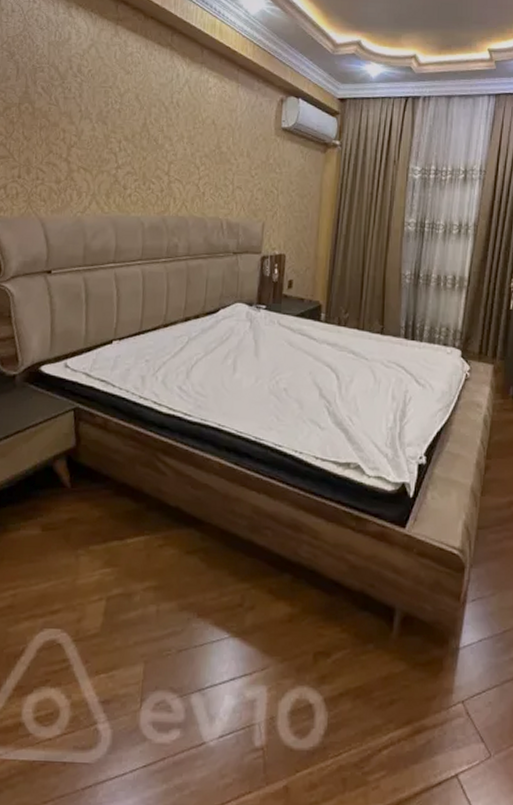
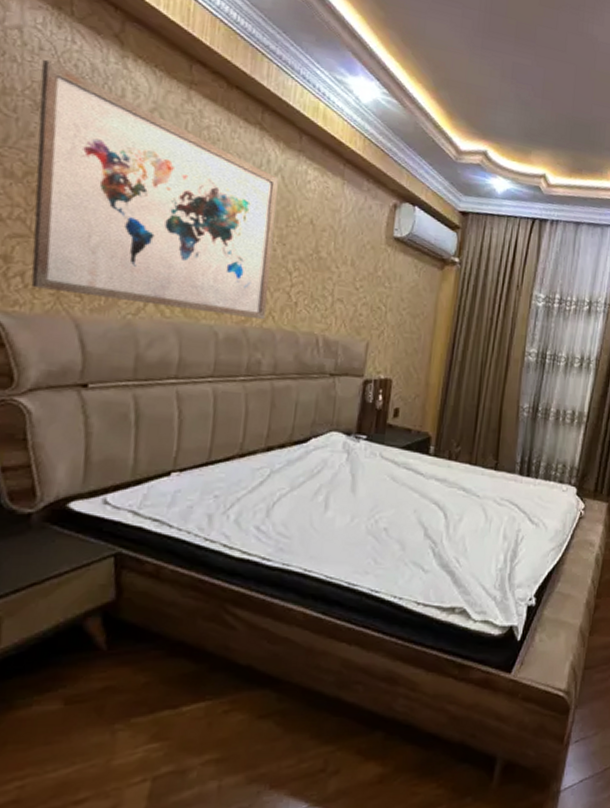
wall art: none [11,18,186,209] -> present [31,59,278,319]

